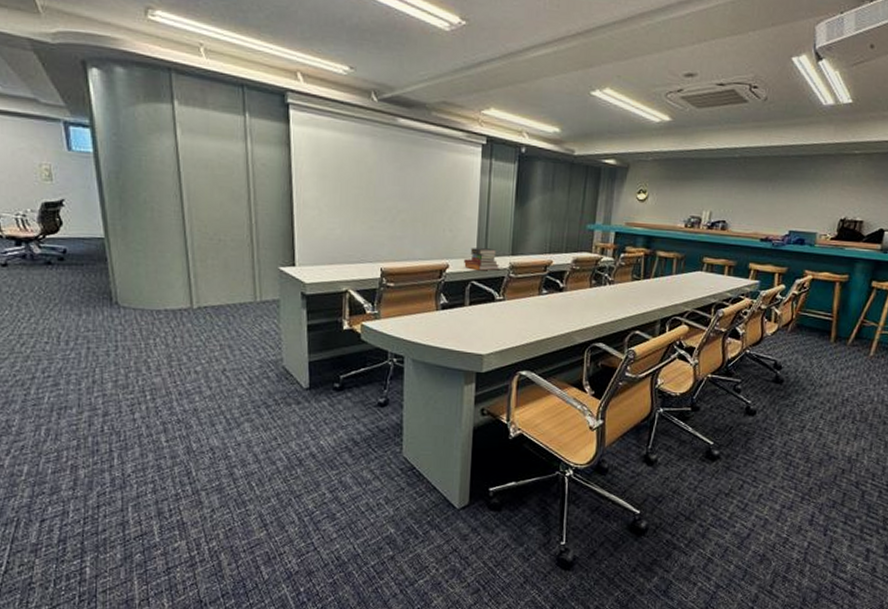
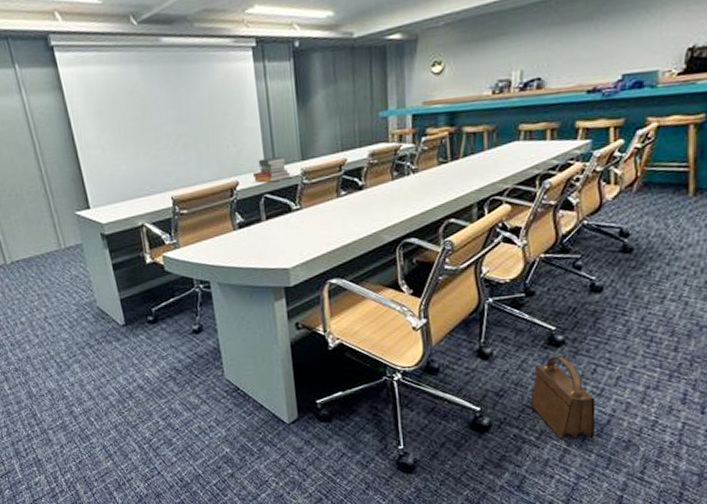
handbag: none [684,469,740,550] -> present [530,355,596,441]

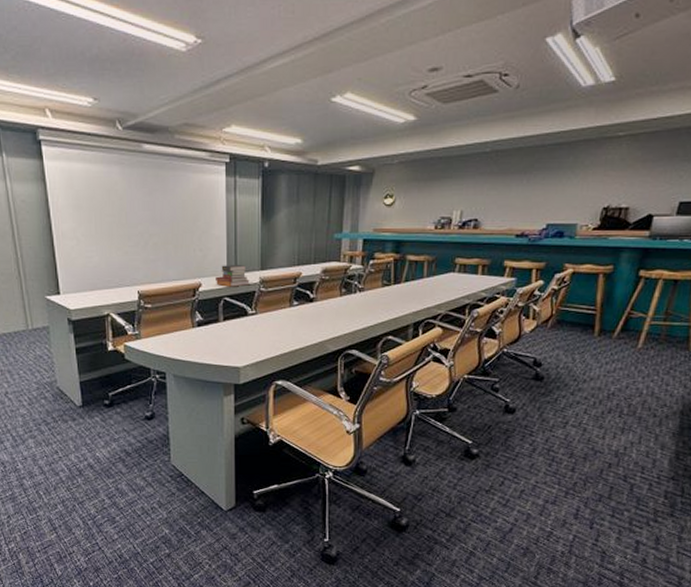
handbag: present [530,355,596,441] -> none [444,467,501,544]

